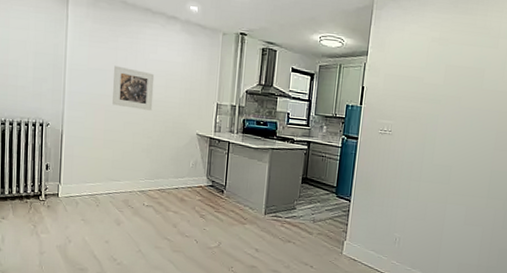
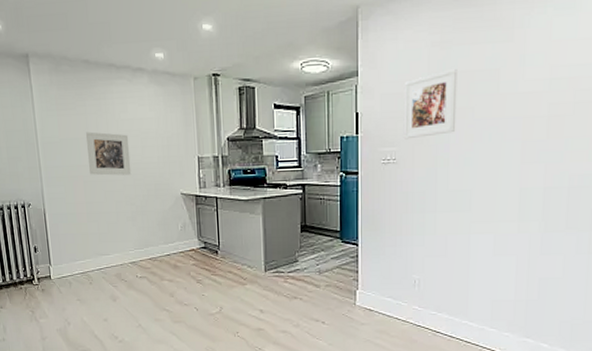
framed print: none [400,63,451,116] -> present [403,69,458,140]

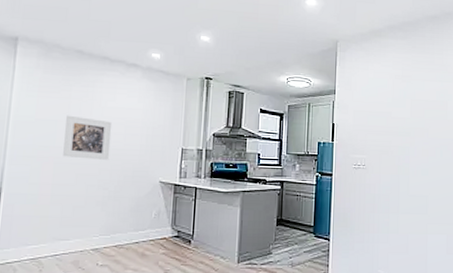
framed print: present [403,69,458,140] -> none [372,98,415,150]

